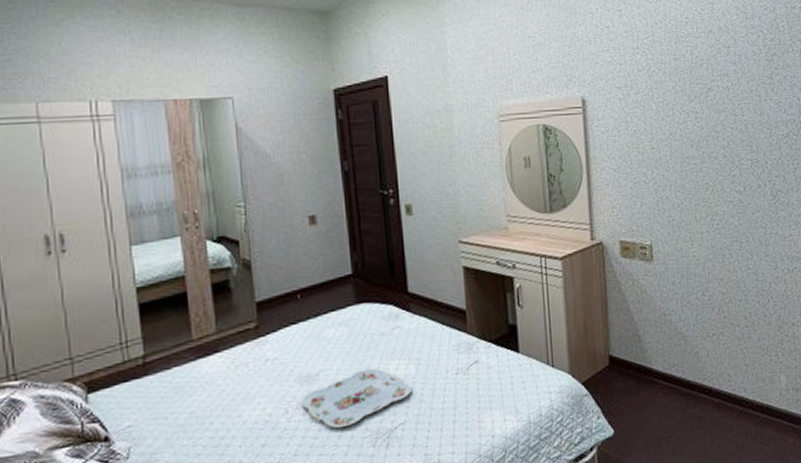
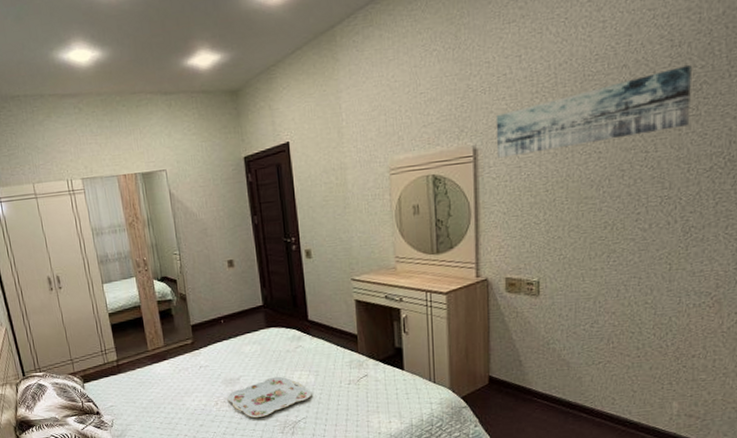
wall art: none [601,37,767,112] -> present [496,65,691,158]

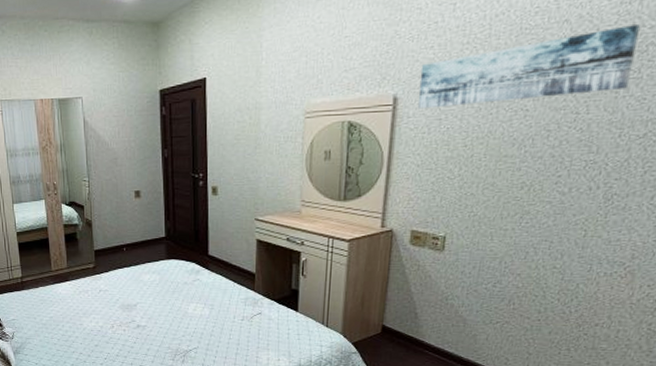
serving tray: present [227,376,312,418] -> none [123,306,205,344]

